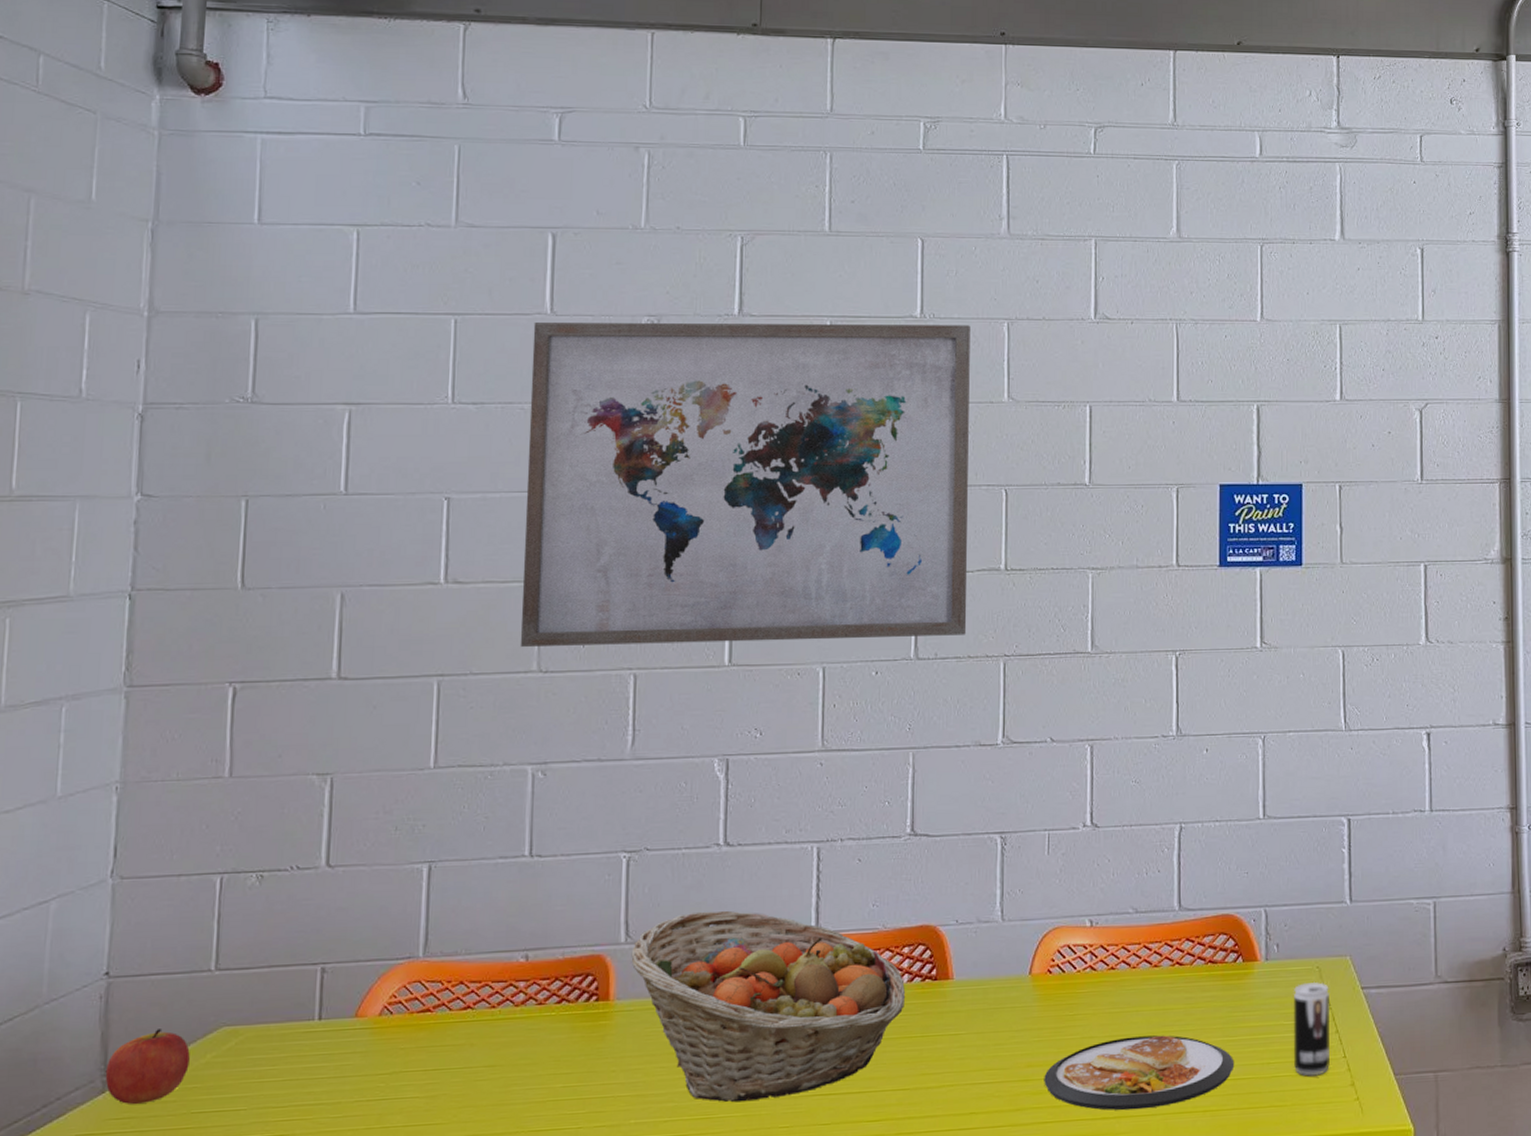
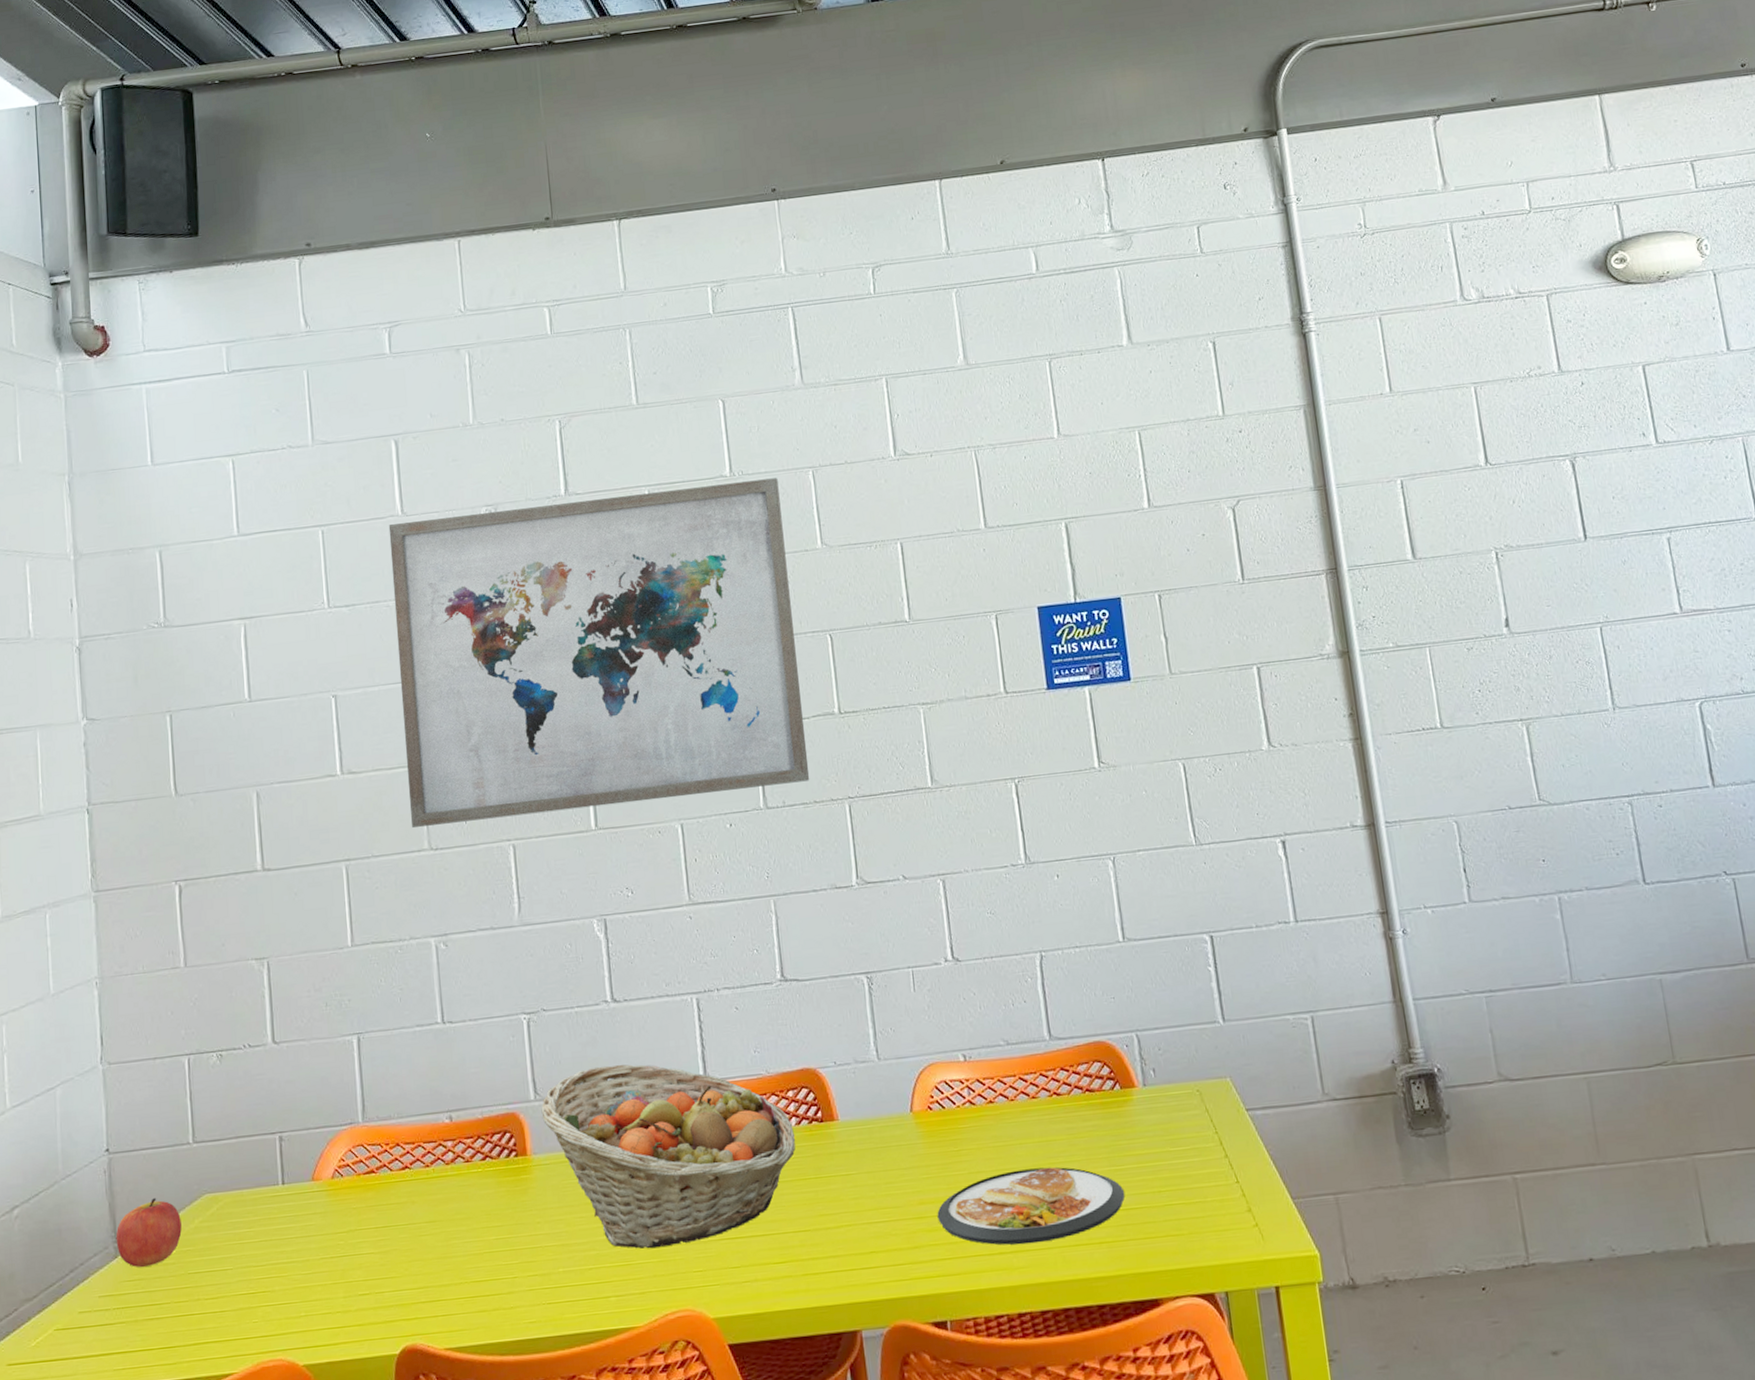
beverage can: present [1294,981,1331,1077] -> none [1176,1105,1223,1204]

